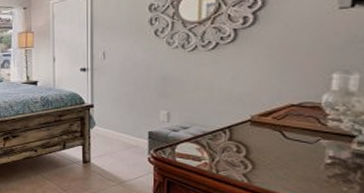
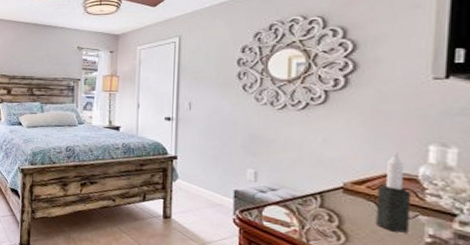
candle: none [280,83,315,157] -> present [375,152,412,233]

